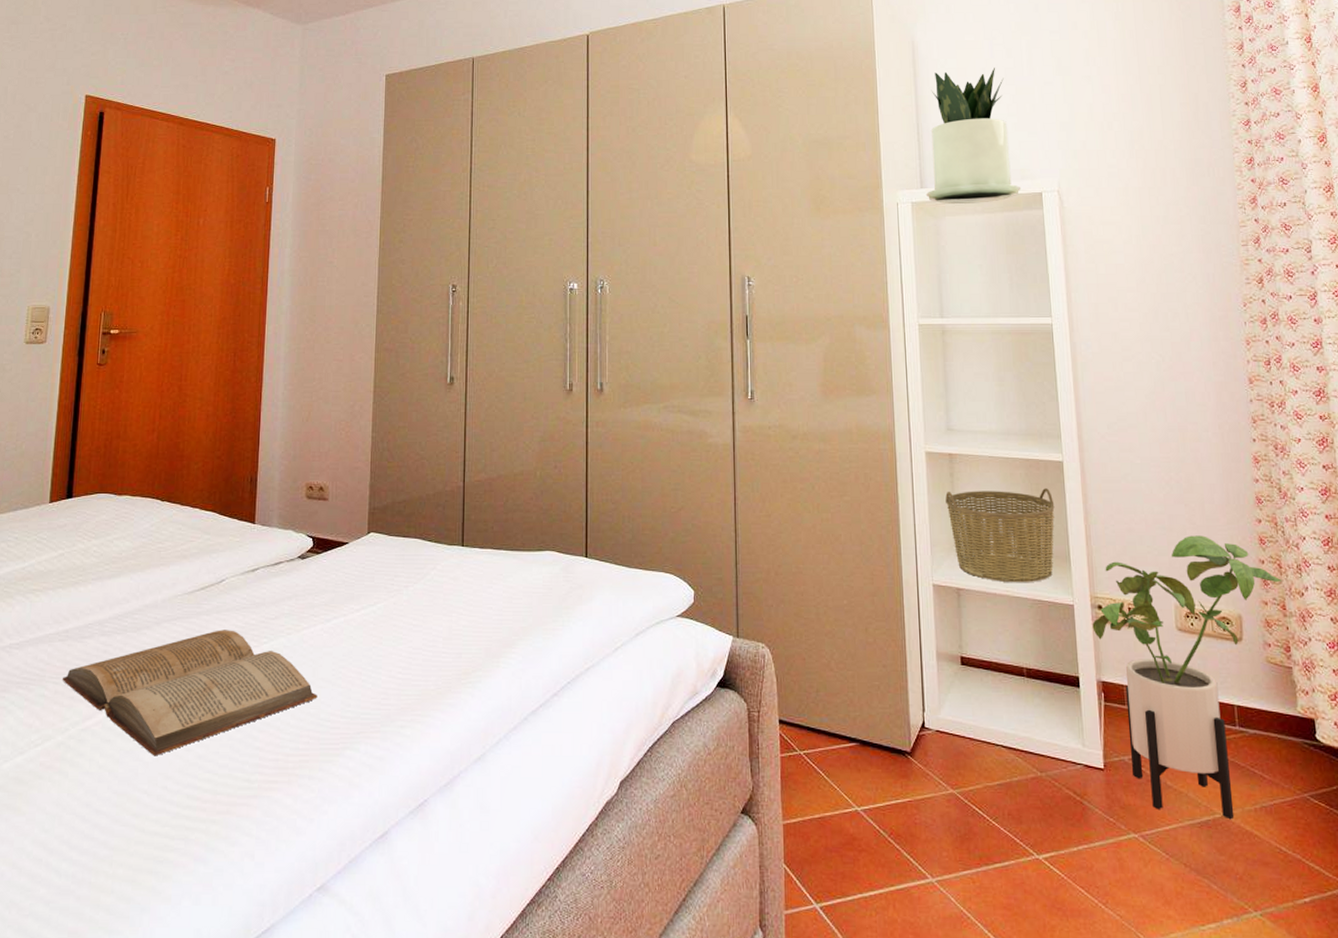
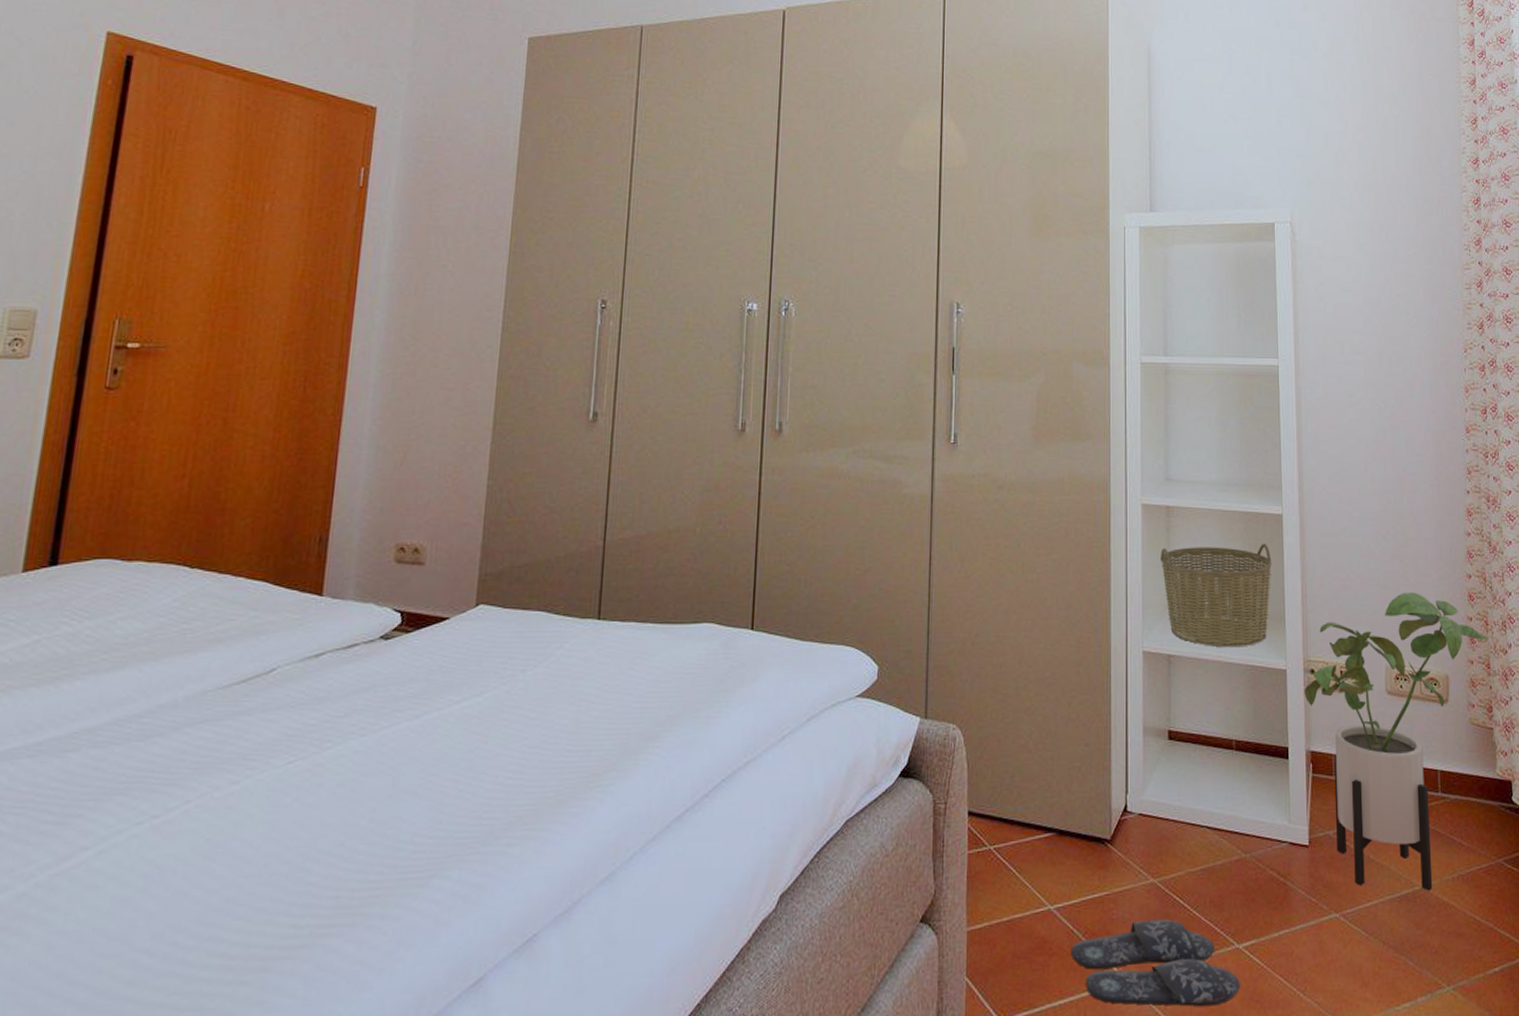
book: present [63,630,318,756] -> none [30,733,398,904]
slippers: none [878,826,1042,910] -> present [1070,918,1240,1007]
planter: present [925,67,1022,205] -> none [1154,84,1254,232]

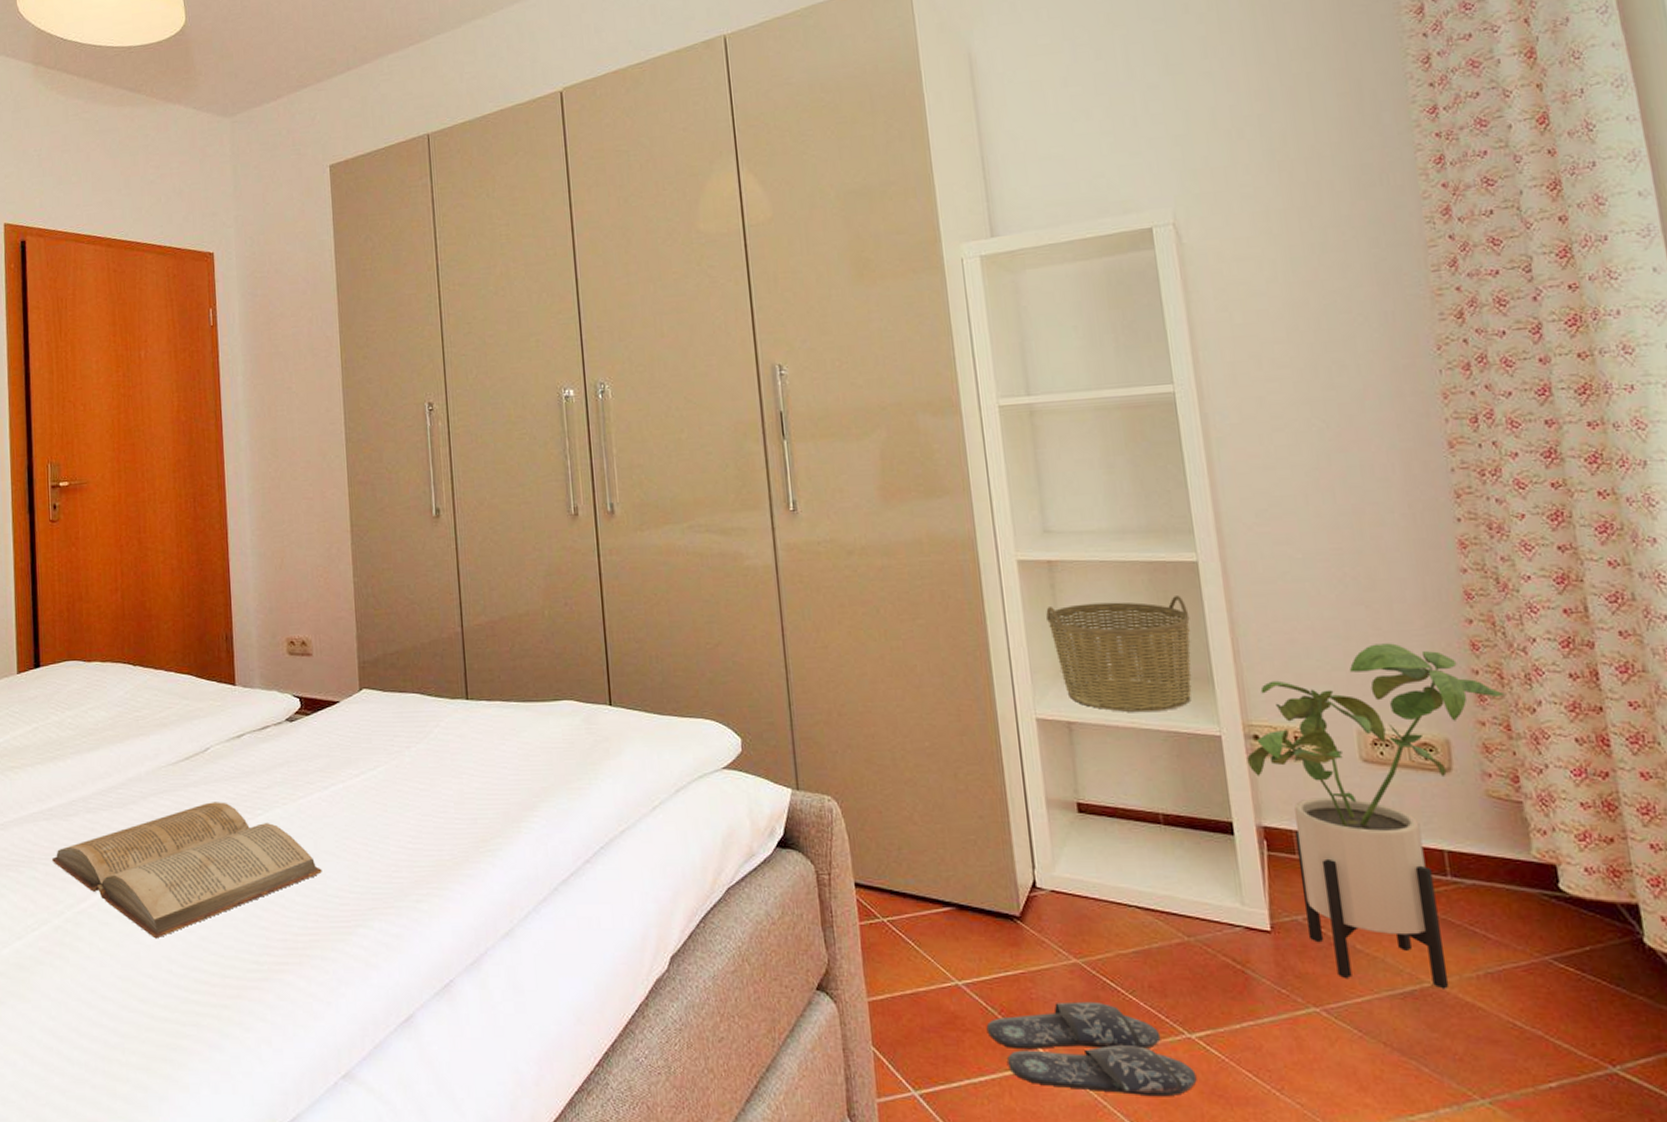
book: none [30,733,398,904] -> present [52,802,322,939]

